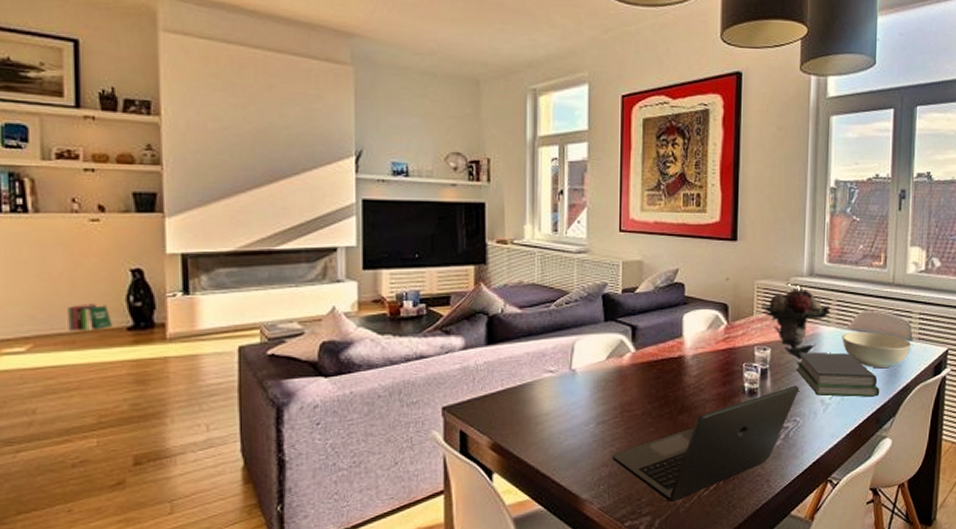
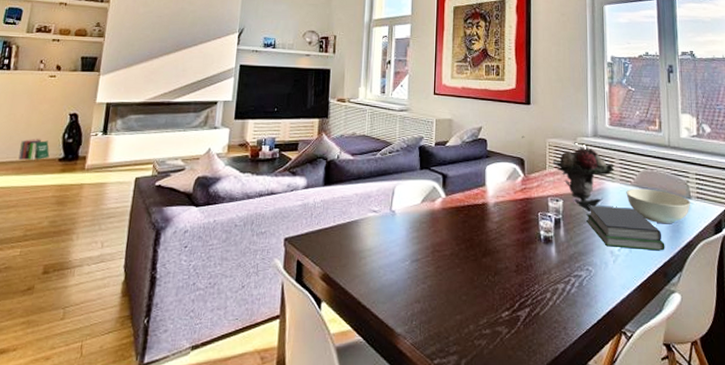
laptop: present [611,385,800,502] -> none [423,236,591,342]

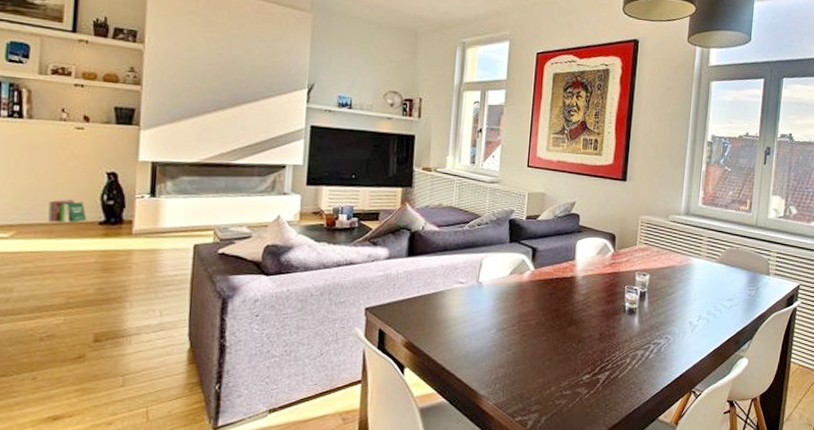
flower arrangement: present [522,135,615,212] -> none [615,211,702,286]
book: present [586,205,665,251] -> none [670,280,740,322]
bowl: present [626,188,691,224] -> none [710,264,769,298]

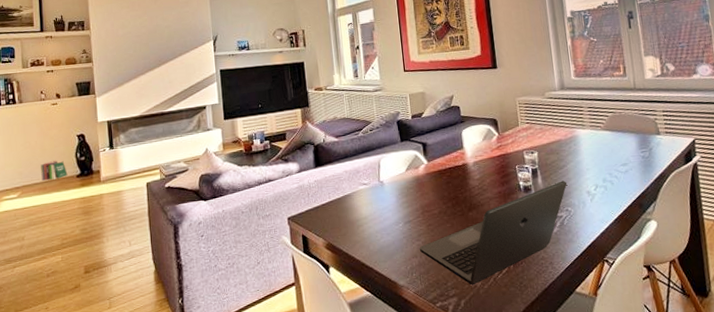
laptop: none [508,307,672,402] -> present [419,180,567,285]

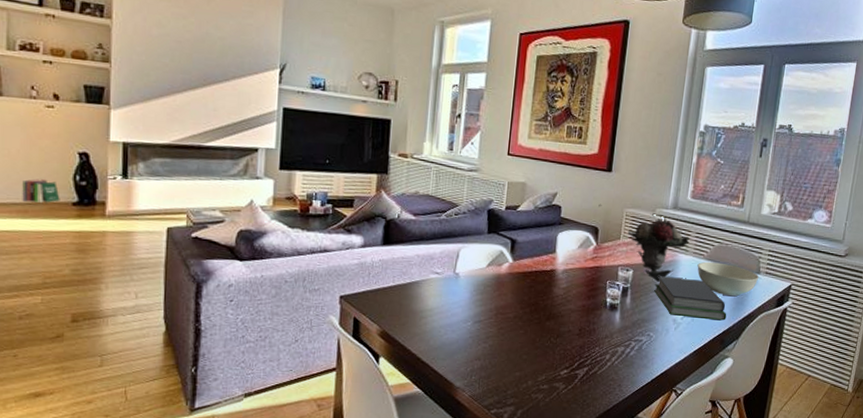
laptop: present [419,180,567,285] -> none [484,304,656,396]
flower arrangement: none [492,98,584,159] -> present [598,204,690,282]
book: none [561,151,639,188] -> present [654,276,727,321]
bowl: none [597,130,661,161] -> present [697,261,759,297]

